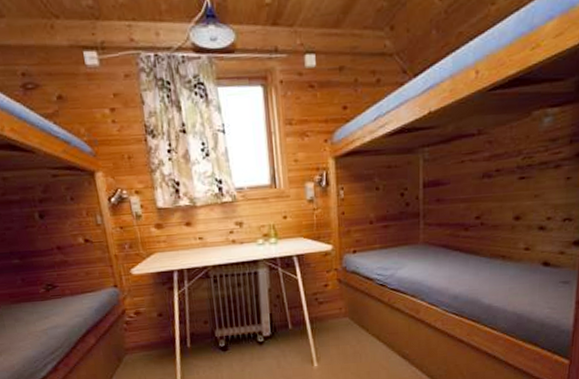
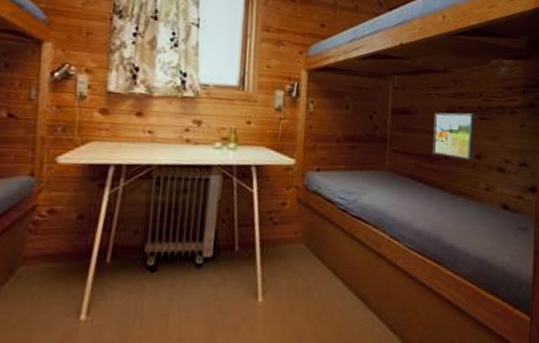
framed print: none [468,173,513,223] -> present [433,112,474,161]

